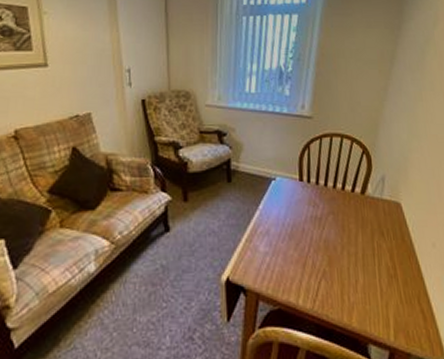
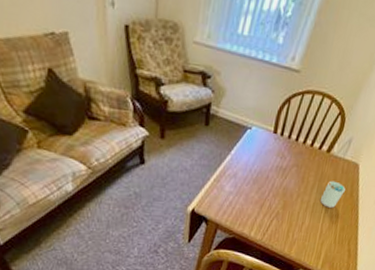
cup: none [368,225,394,258] -> present [320,181,345,208]

